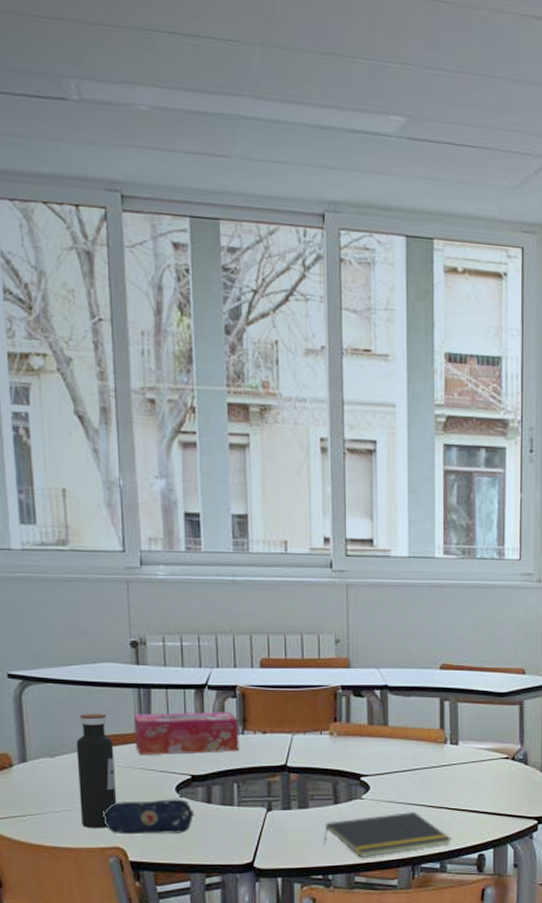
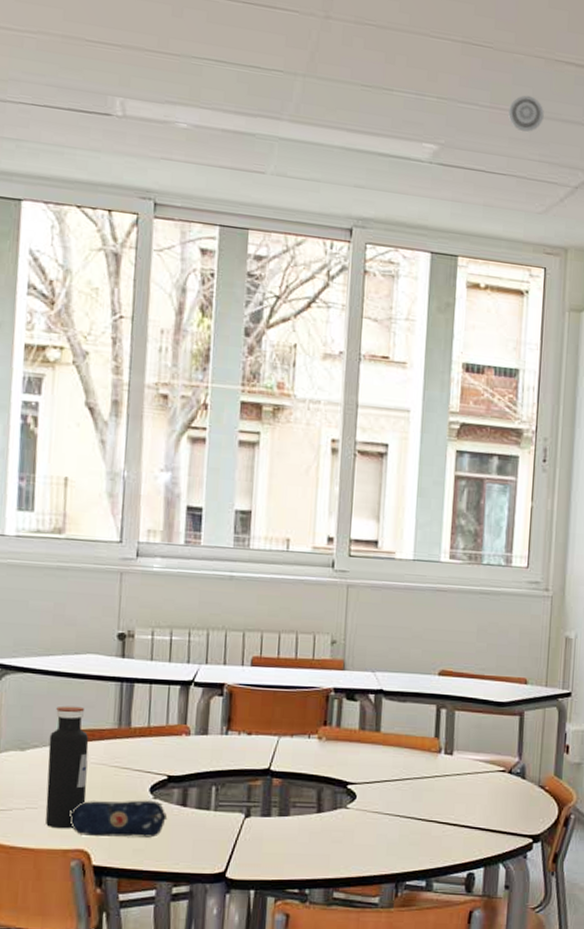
tissue box: present [133,712,239,755] -> none [112,708,224,753]
notepad: present [324,811,452,857] -> none [303,823,441,872]
smoke detector: none [477,56,513,98] -> present [508,95,544,132]

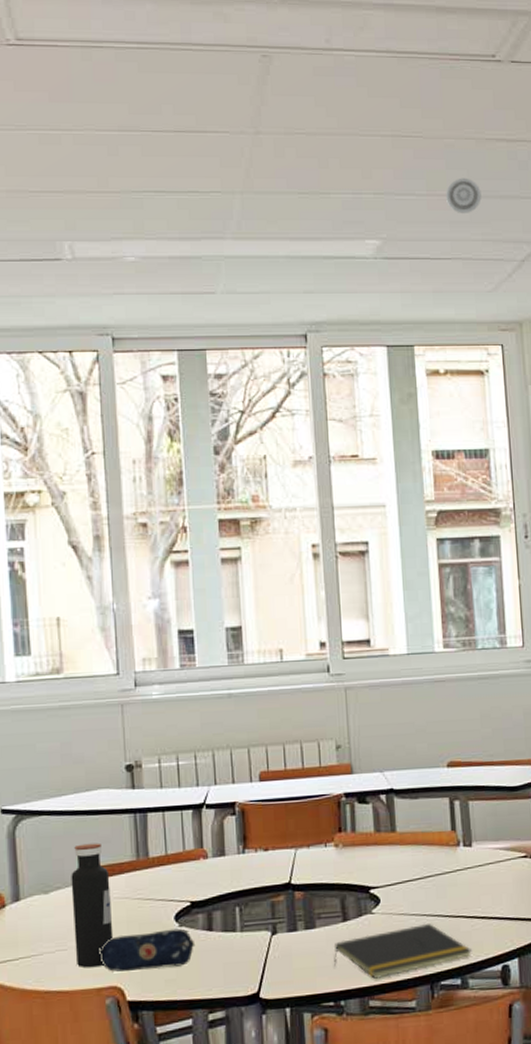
notepad: none [303,823,441,872] -> present [333,923,473,979]

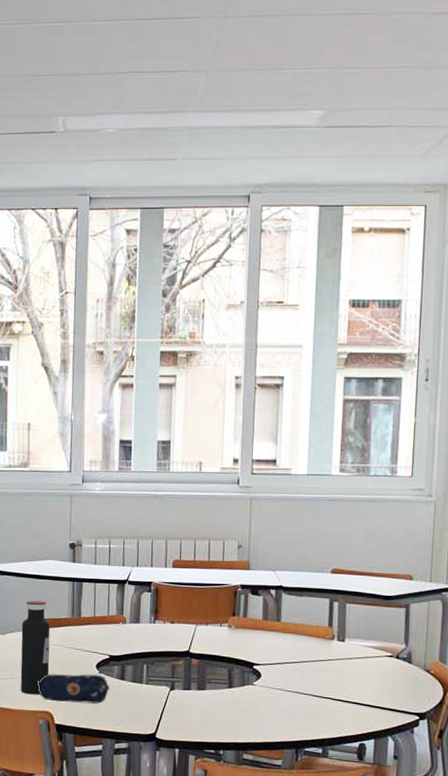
notepad: present [333,923,473,979] -> none [218,699,335,738]
smoke detector: present [446,178,482,213] -> none [389,50,423,84]

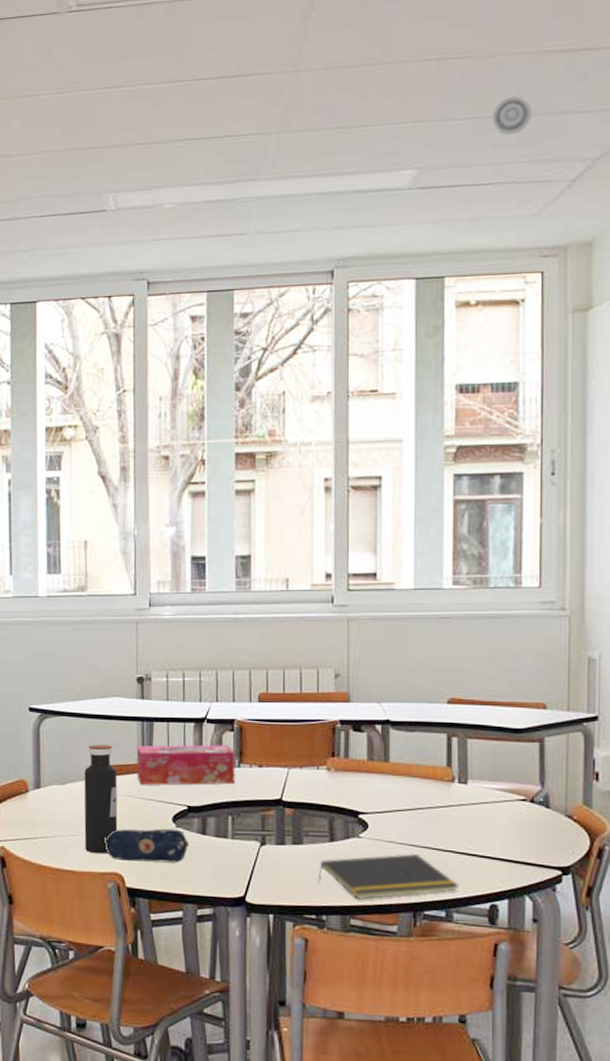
tissue box: none [67,602,152,638] -> present [136,744,236,786]
notepad: none [218,699,335,738] -> present [319,853,460,900]
smoke detector: none [389,50,423,84] -> present [492,96,532,135]

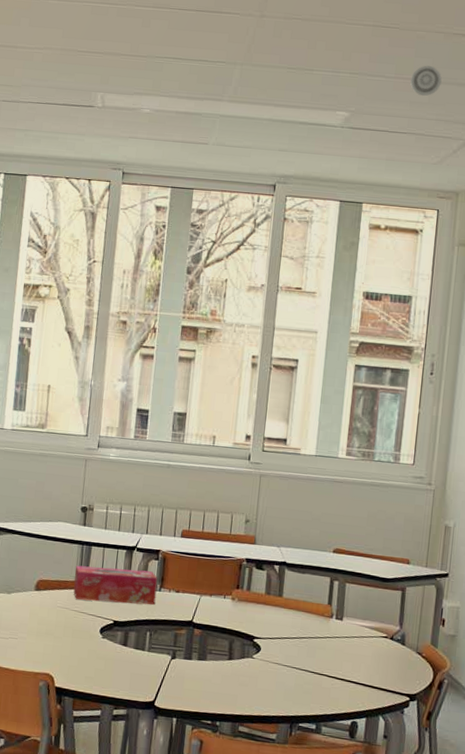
water bottle: present [84,744,118,854] -> none [23,561,57,656]
pencil case: present [103,828,190,863] -> none [39,636,112,669]
notepad: present [319,853,460,900] -> none [216,674,329,711]

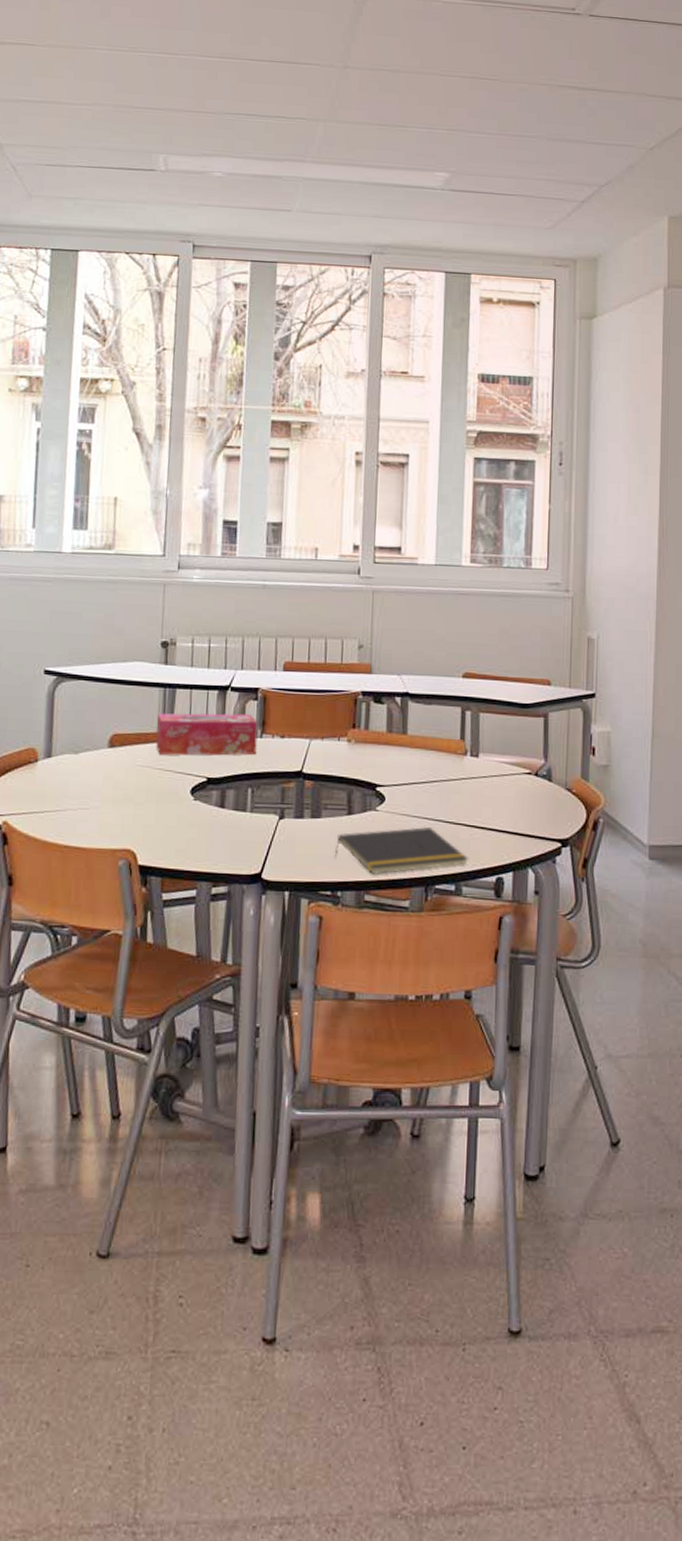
notepad: none [216,674,329,711] -> present [335,826,469,874]
smoke detector: present [410,65,442,96] -> none [515,120,549,154]

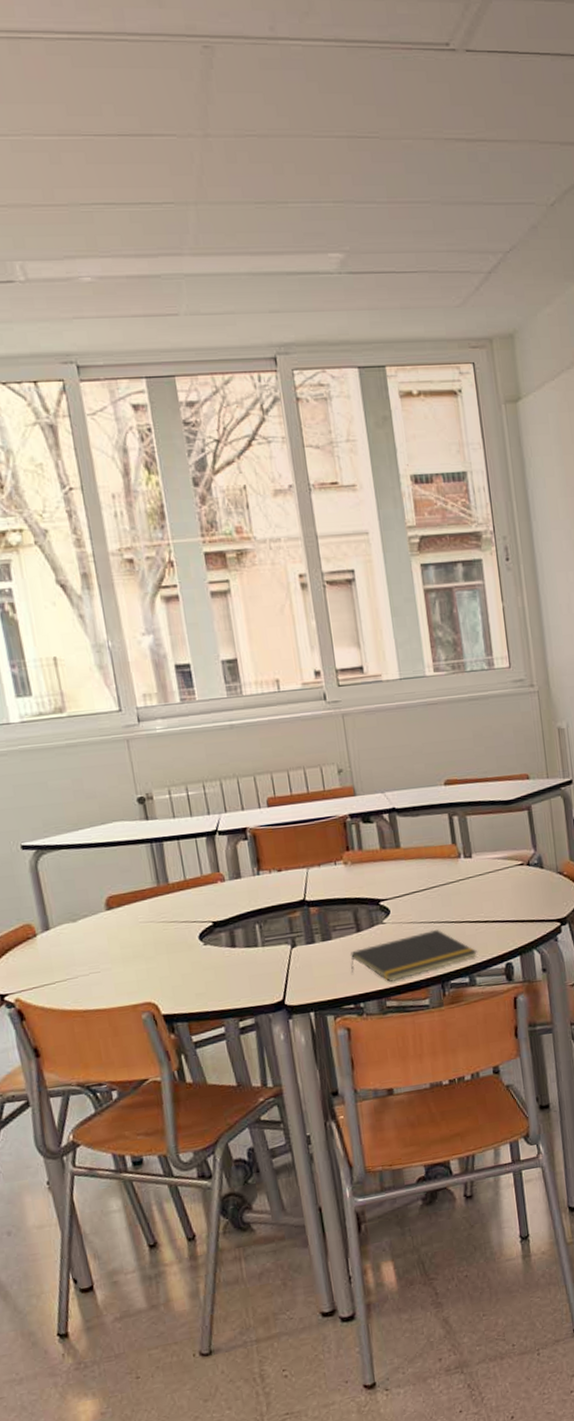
tissue box: present [156,713,258,756] -> none [148,854,257,908]

